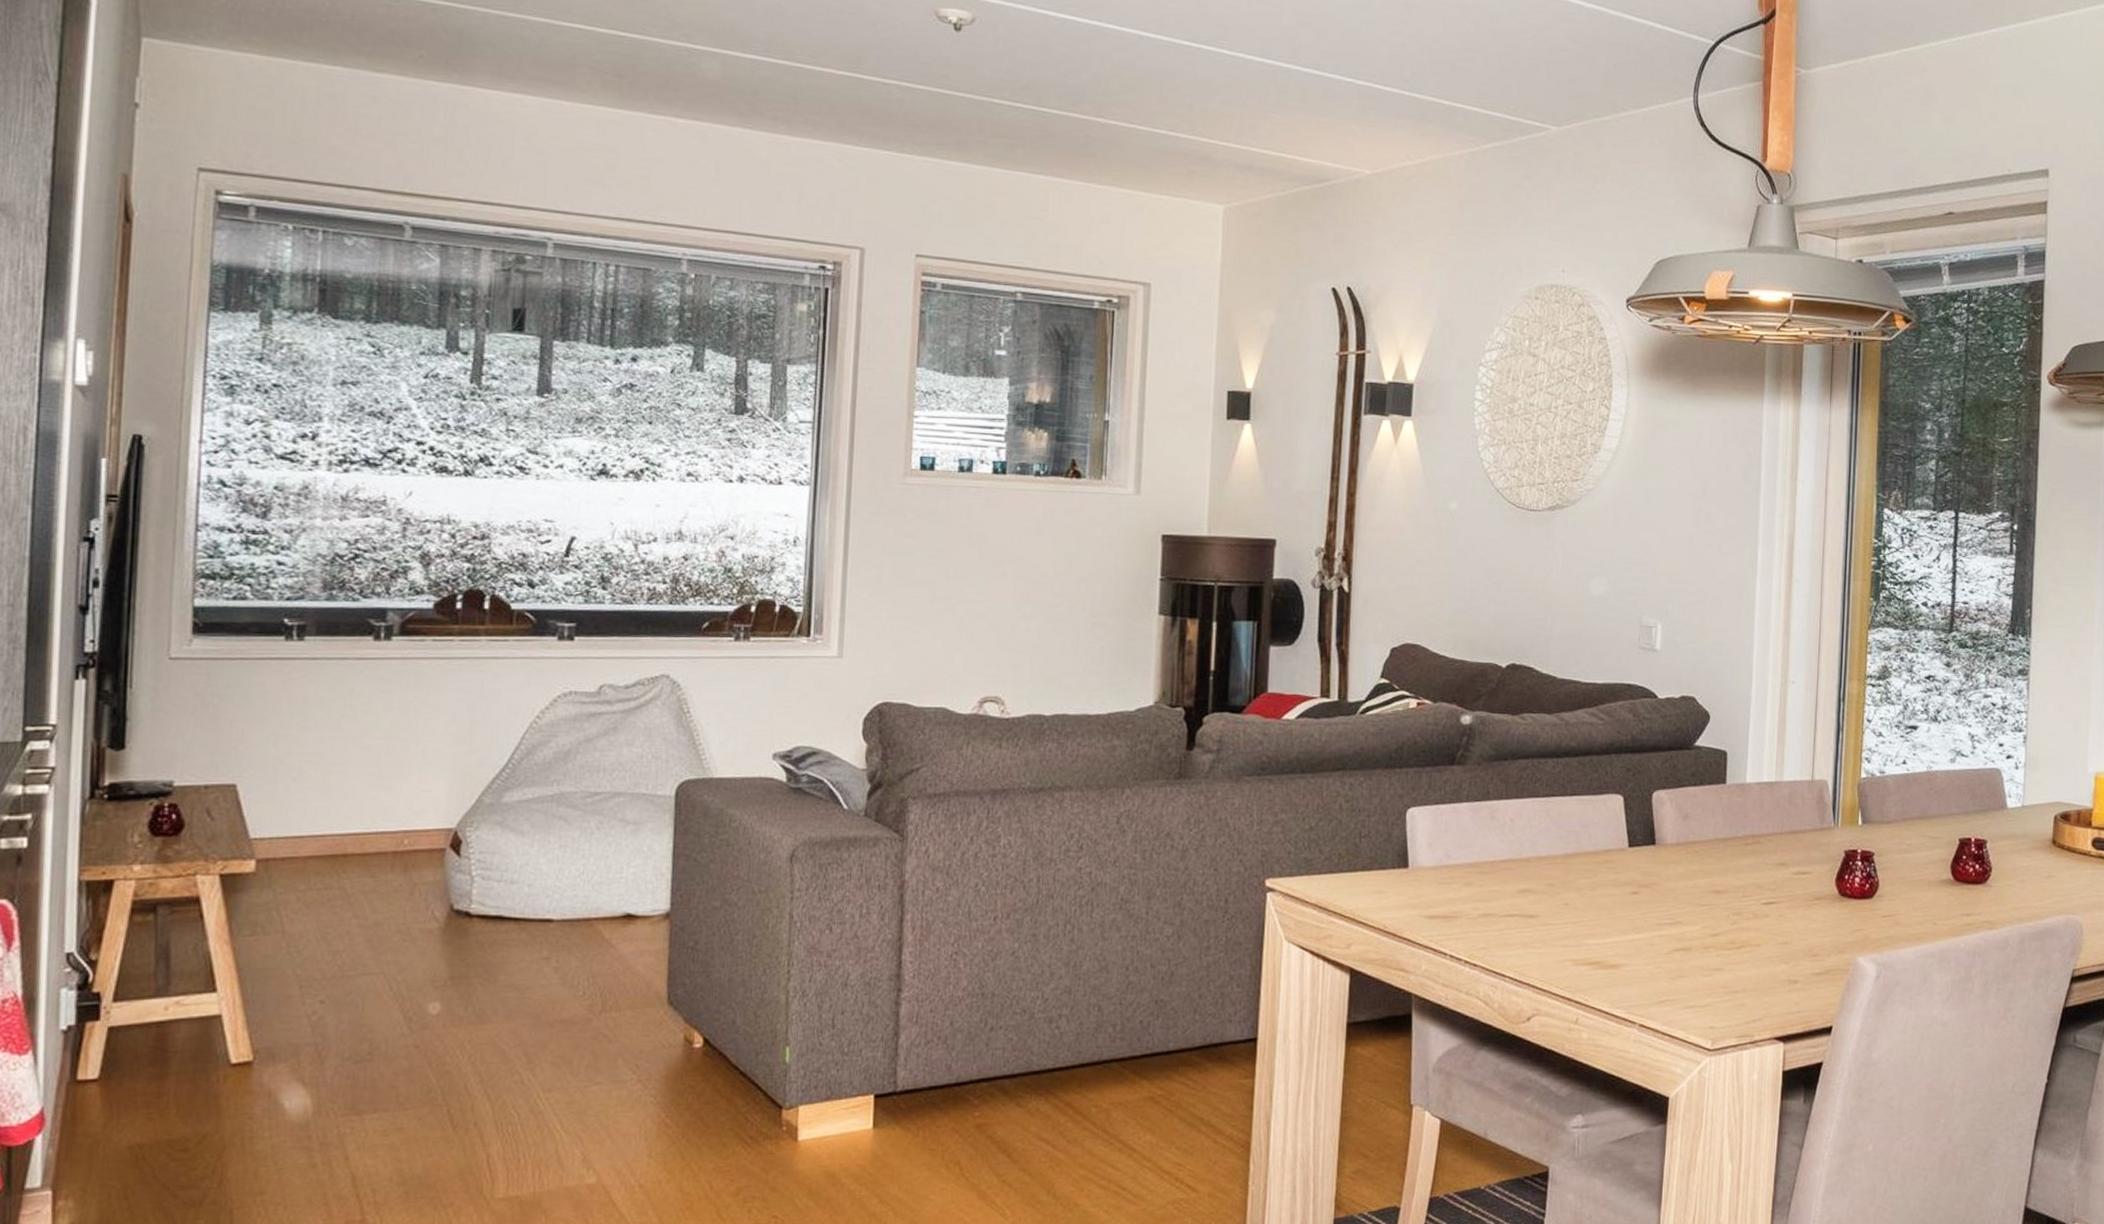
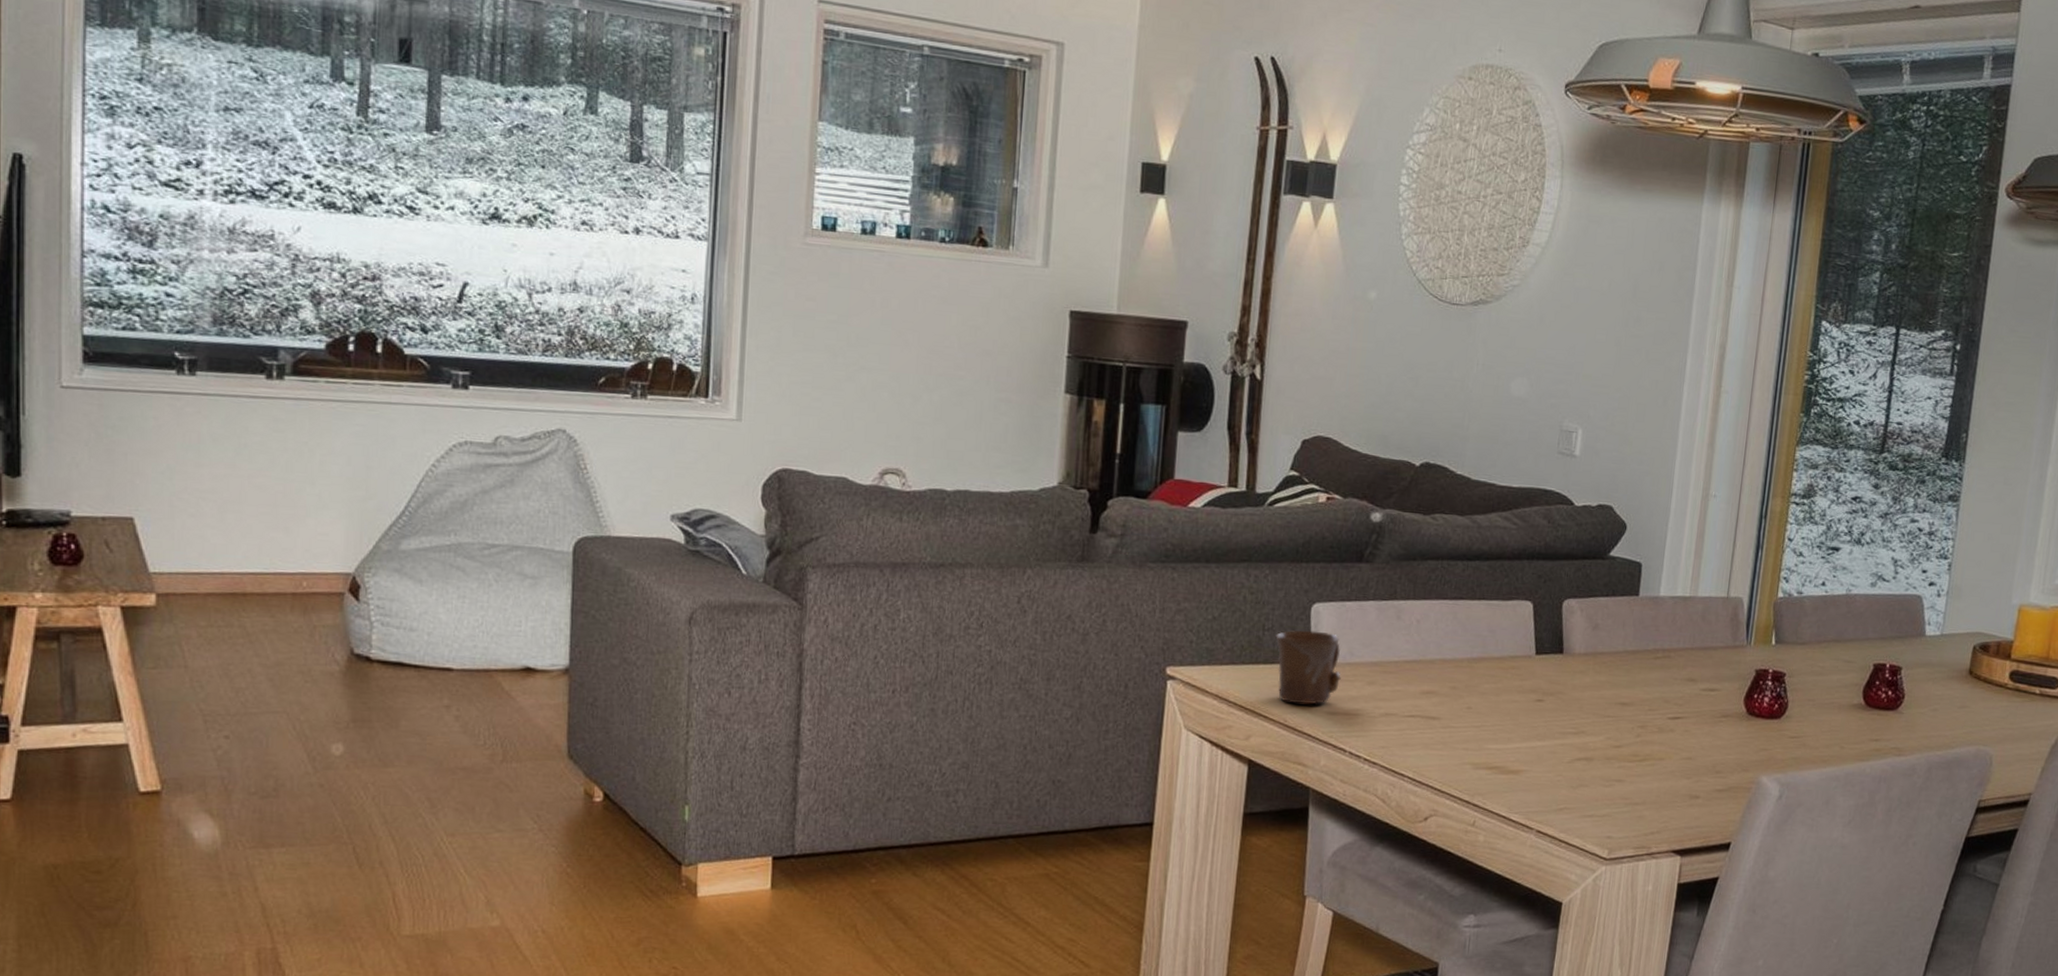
mug: none [1372,835,1439,909] -> present [1275,630,1341,705]

